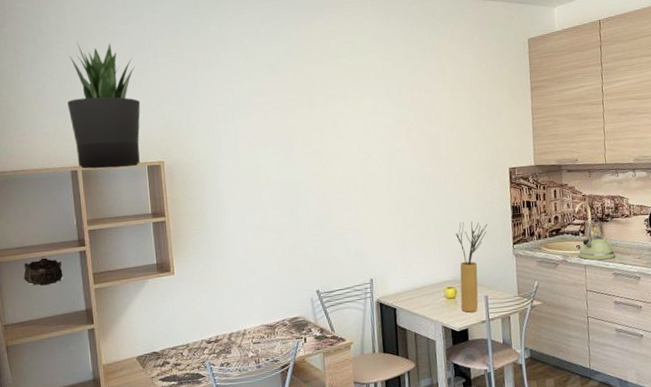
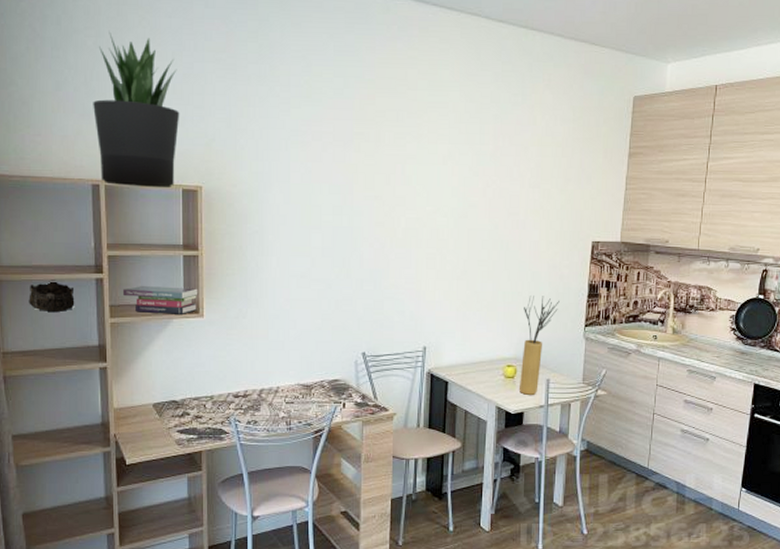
books: none [104,250,168,277] -> present [123,286,198,314]
kettle: present [578,218,616,261] -> none [654,308,693,355]

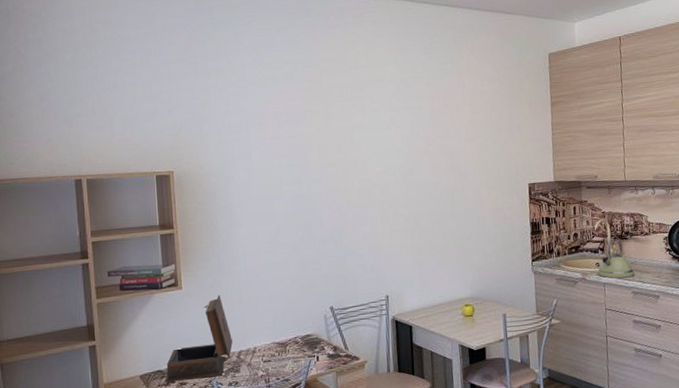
decorative box: present [29,280,75,312] -> none [21,269,64,299]
planter: present [93,31,180,188] -> none [73,46,151,178]
decorative box: none [179,327,254,415] -> present [165,294,233,383]
vase: present [520,296,559,395] -> none [474,237,506,331]
kettle: none [654,308,693,355] -> present [597,235,635,279]

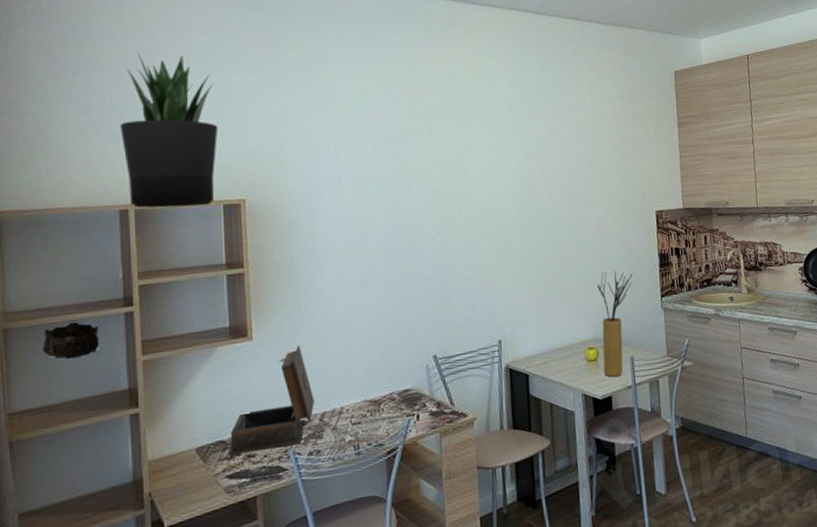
decorative box: none [21,269,64,299] -> present [43,320,99,358]
planter: none [73,46,151,178] -> present [120,52,219,209]
books: present [107,263,176,291] -> none [158,309,246,345]
vase: none [474,237,506,331] -> present [597,271,633,377]
kettle: present [597,235,635,279] -> none [731,266,771,314]

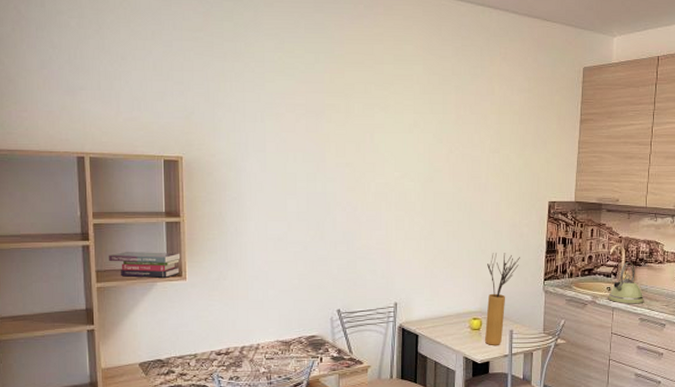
decorative box: present [43,320,99,358] -> none [17,248,62,278]
planter: present [120,52,219,209] -> none [77,13,161,159]
books: none [158,309,246,345] -> present [109,252,181,278]
decorative box: present [227,345,314,456] -> none [164,288,236,373]
kettle: none [731,266,771,314] -> present [608,261,644,304]

